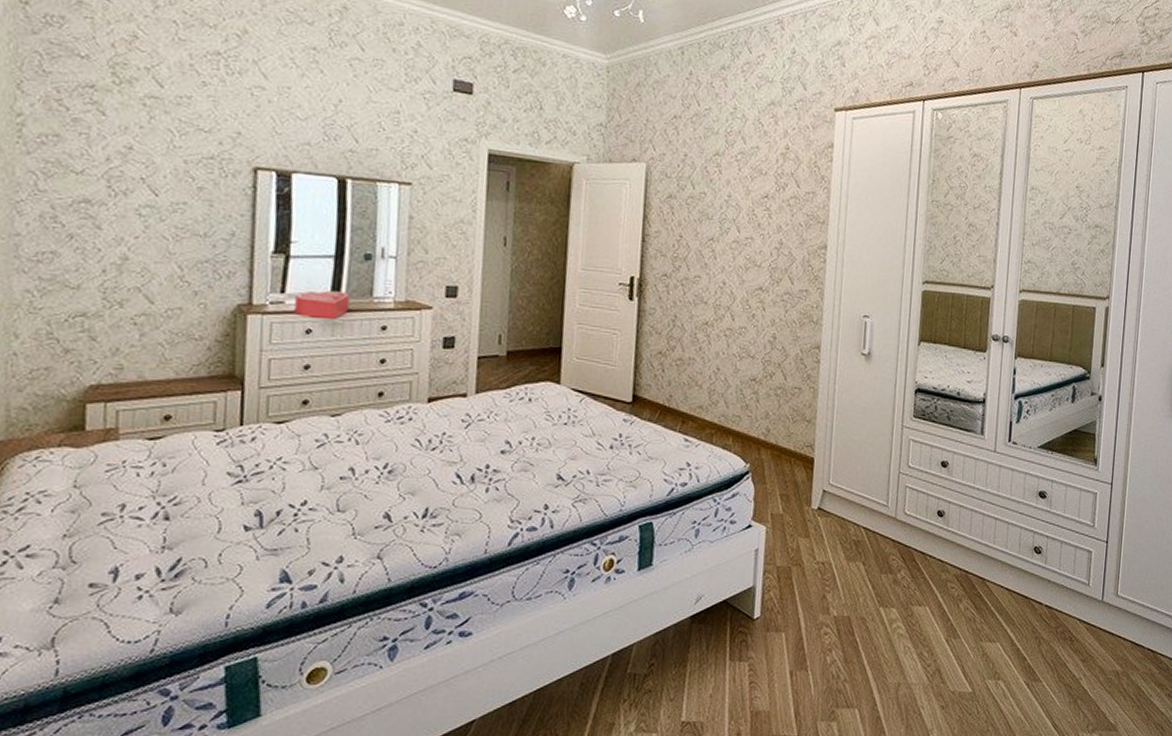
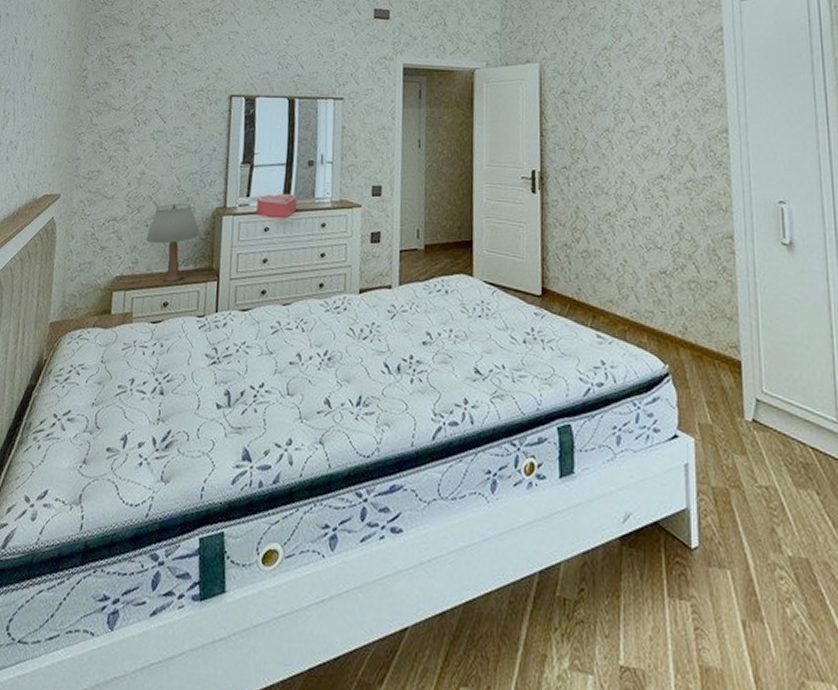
table lamp: none [132,298,217,393] -> present [145,204,202,283]

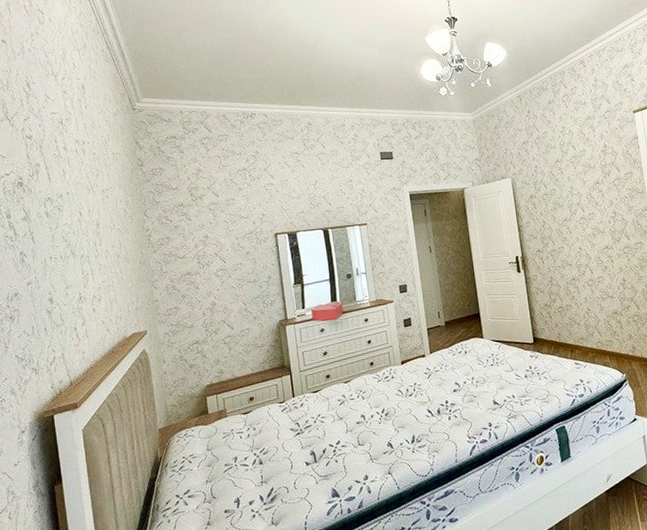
table lamp: present [145,204,202,283] -> none [225,321,271,383]

